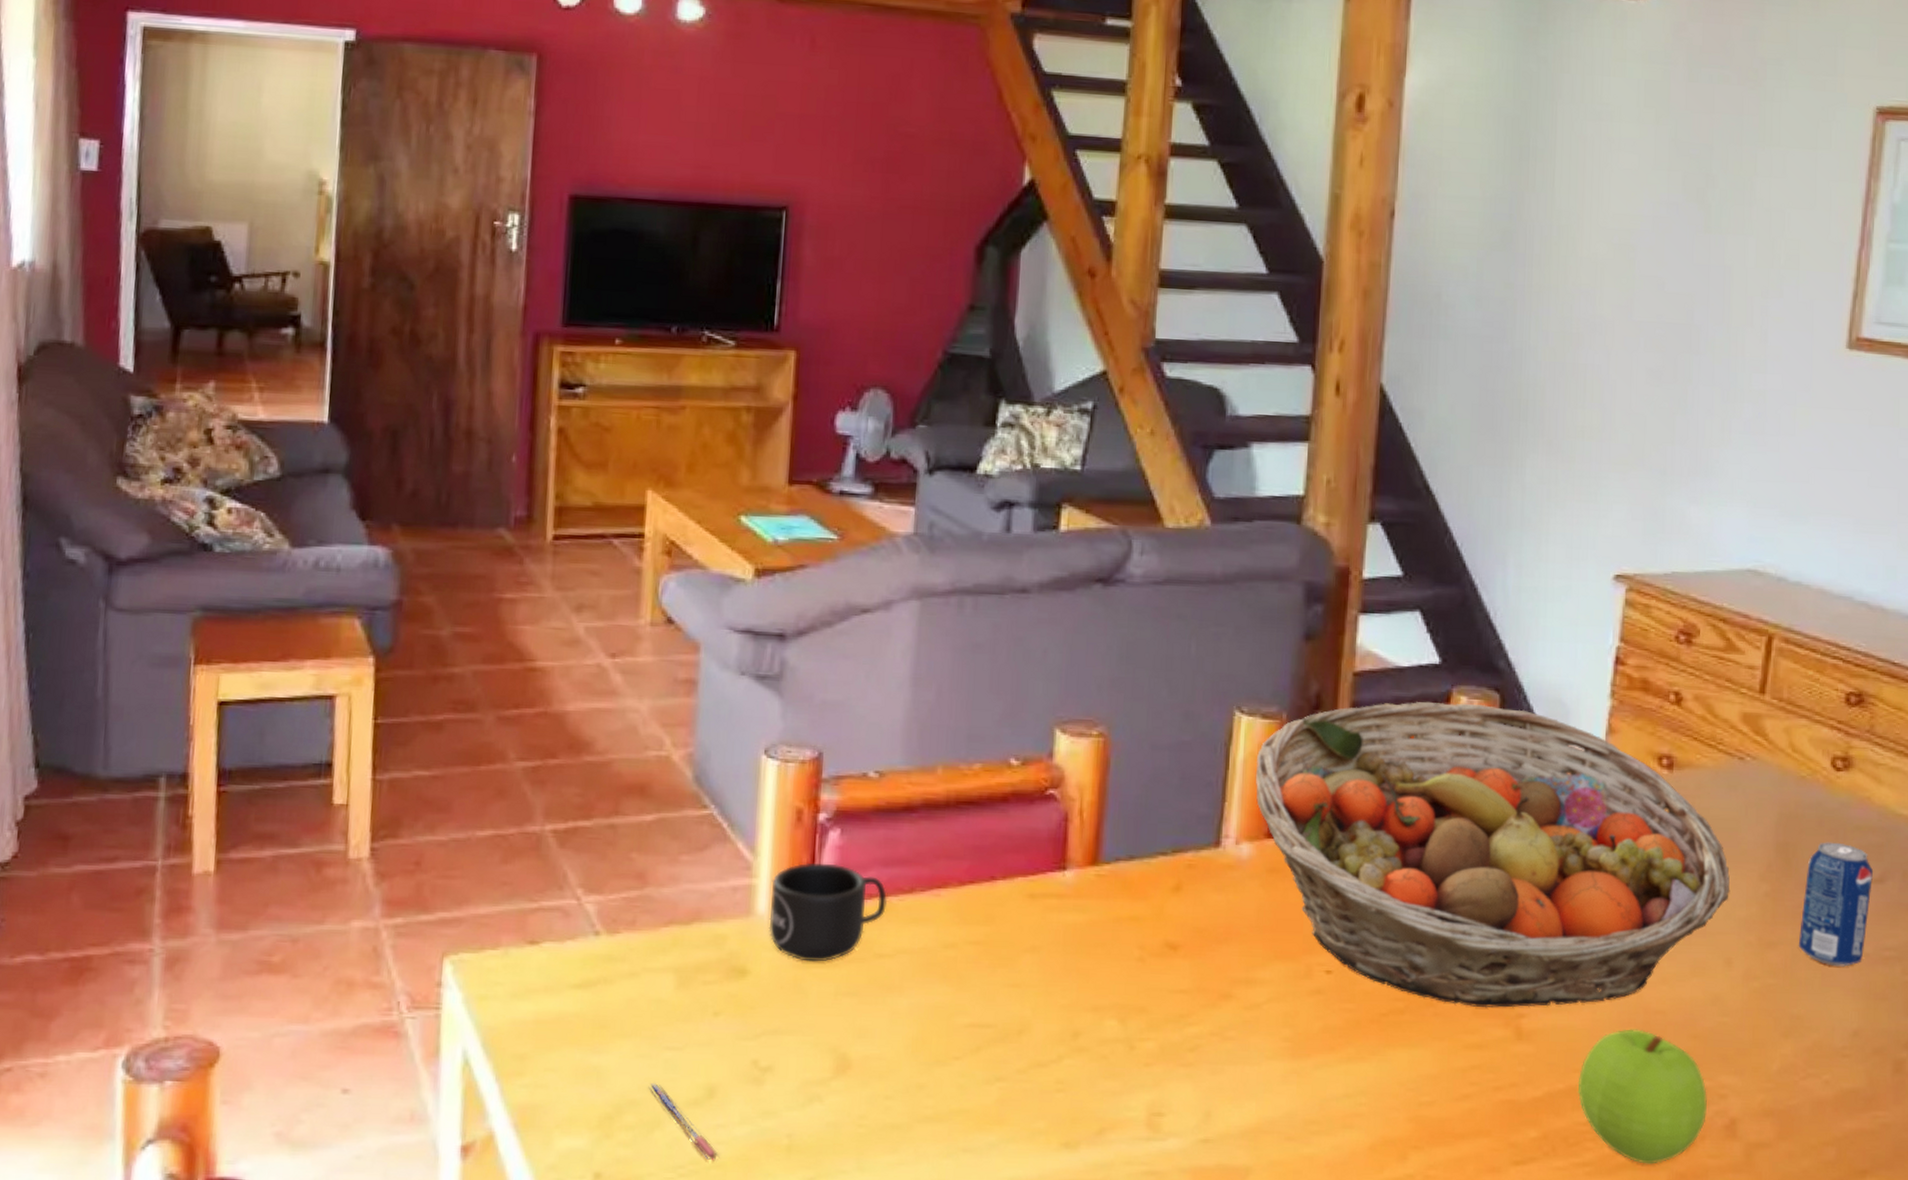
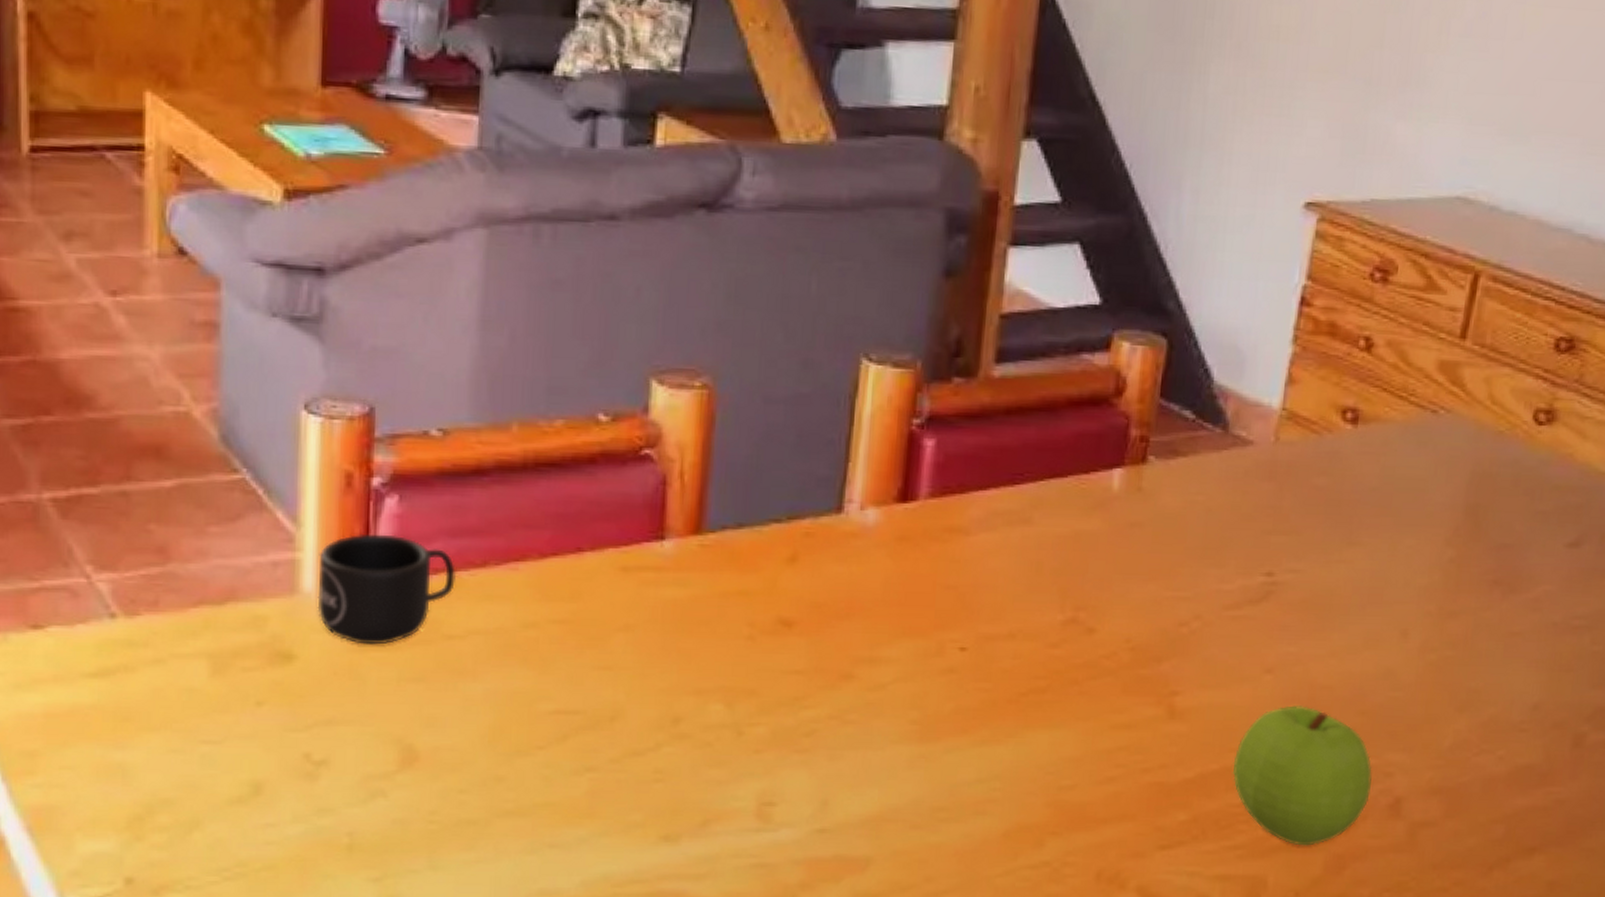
pen: present [650,1082,720,1161] -> none [185,779,271,863]
fruit basket: present [1255,701,1731,1008] -> none [884,347,1413,686]
beverage can: present [1798,842,1874,967] -> none [1481,503,1570,637]

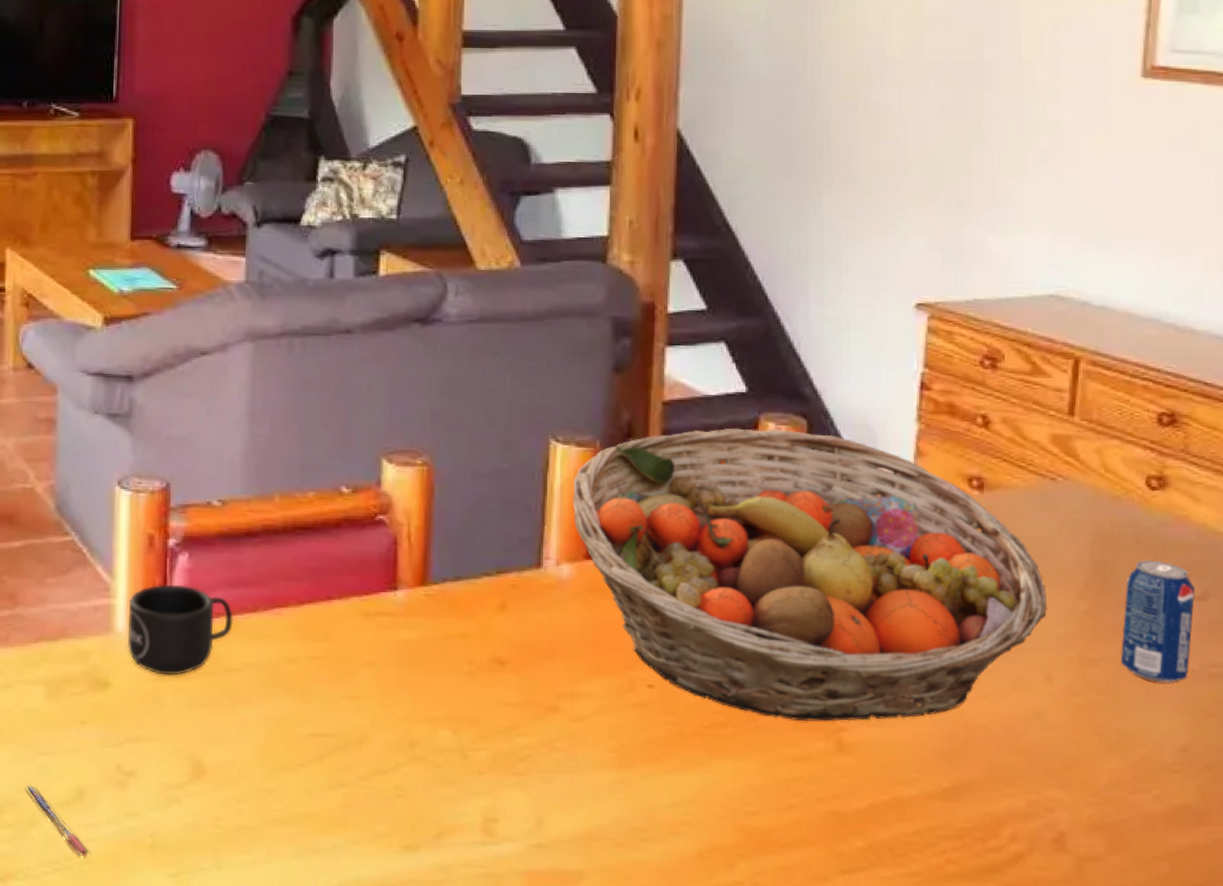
pen: none [185,779,271,863] -> present [26,784,91,857]
fruit basket: none [884,347,1413,686] -> present [572,428,1048,722]
apple: present [1232,705,1373,846] -> none [901,743,1034,876]
beverage can: none [1481,503,1570,637] -> present [1120,560,1196,683]

